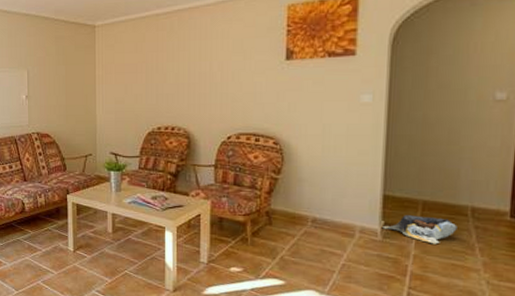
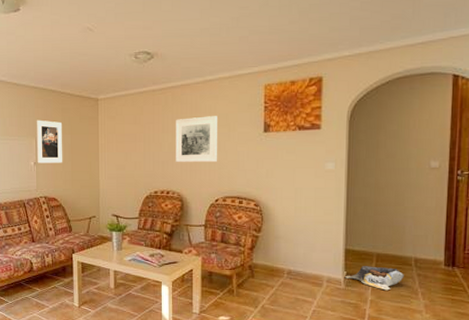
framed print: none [28,49,57,97] -> present [36,120,63,163]
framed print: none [182,42,231,96] -> present [176,116,217,163]

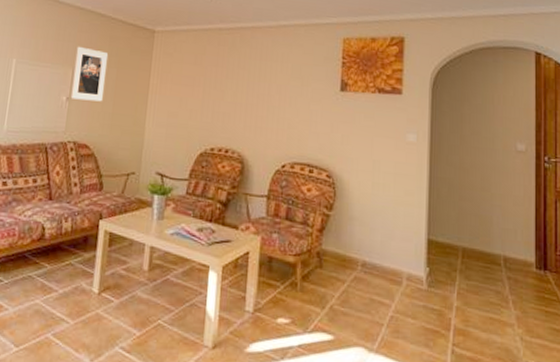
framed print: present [176,116,217,163] -> none [239,65,290,120]
bag: present [345,266,404,291] -> none [428,262,493,296]

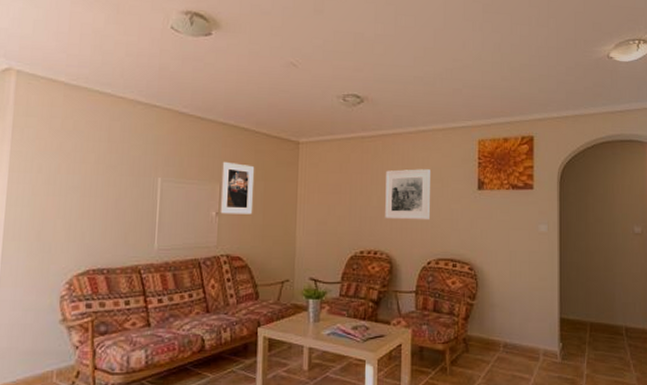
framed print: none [239,65,290,120] -> present [385,169,430,220]

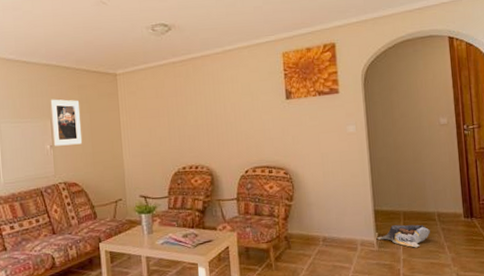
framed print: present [385,169,430,220] -> none [199,85,243,136]
bag: none [561,336,616,363] -> present [377,224,430,248]

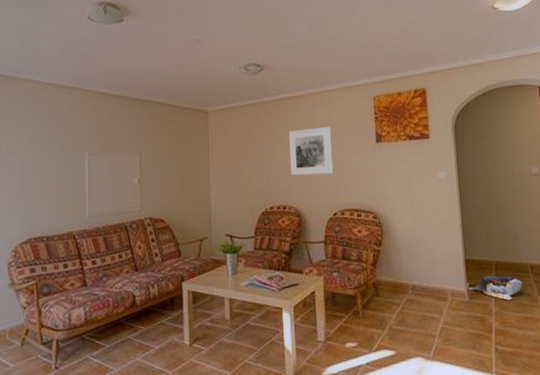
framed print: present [50,99,83,146] -> none [140,133,171,181]
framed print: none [199,85,243,136] -> present [289,127,333,176]

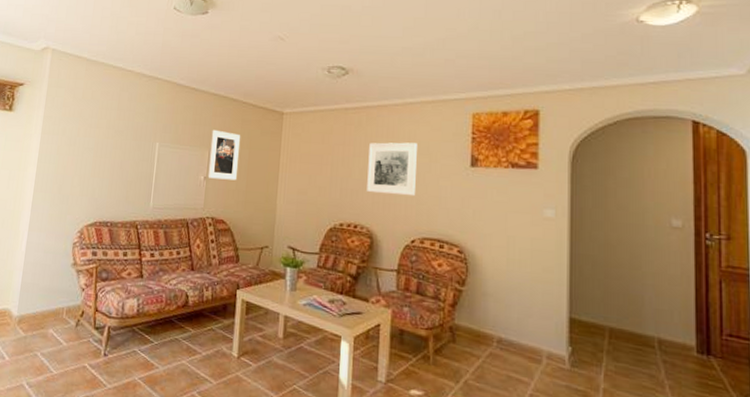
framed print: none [140,133,171,181] -> present [207,129,241,181]
bag: present [468,275,523,301] -> none [570,342,645,378]

